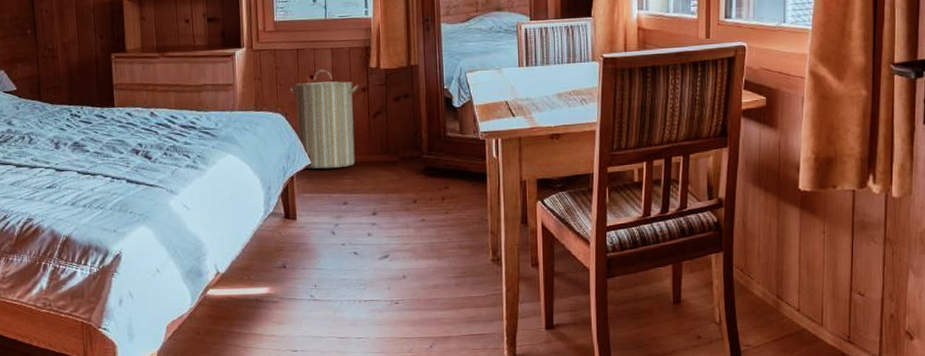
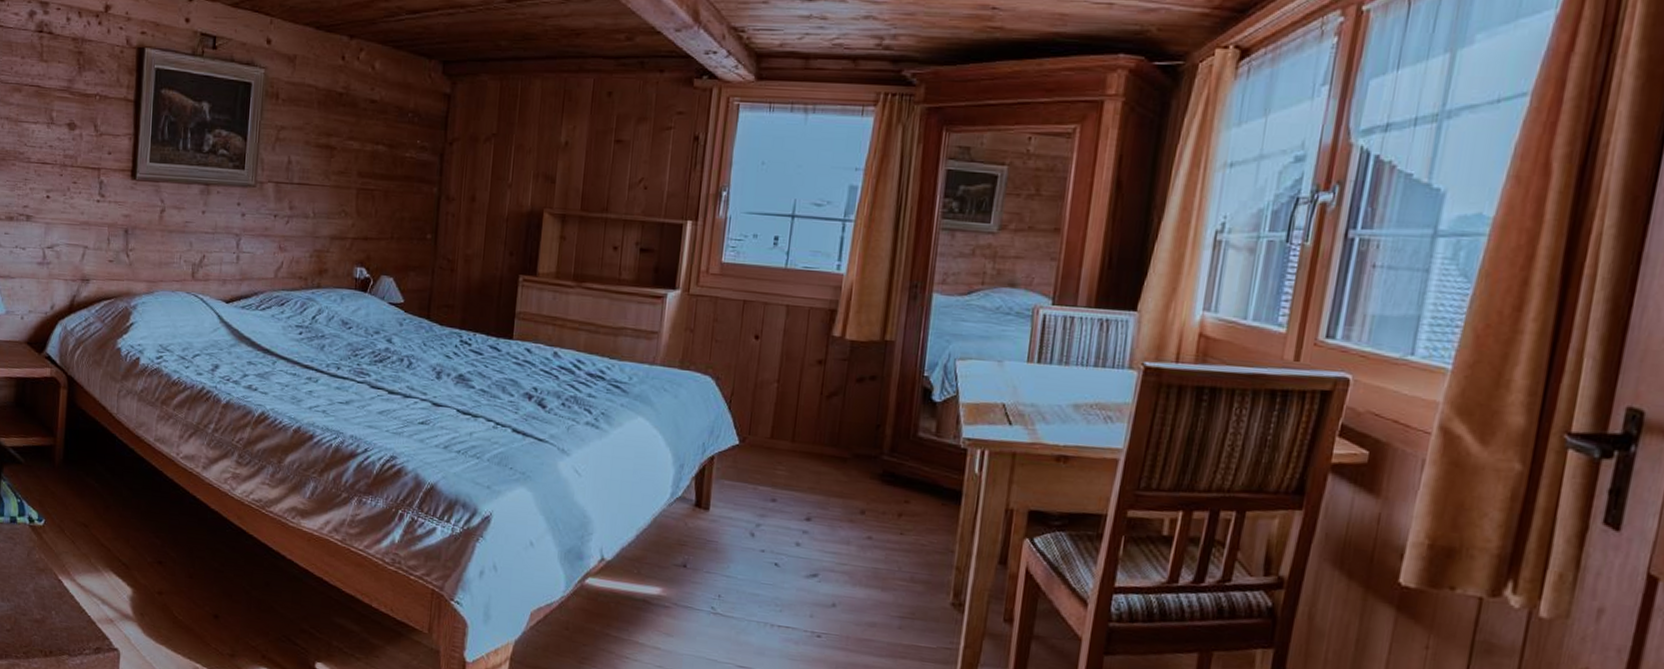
laundry hamper: present [289,70,359,169] -> none [726,330,814,456]

